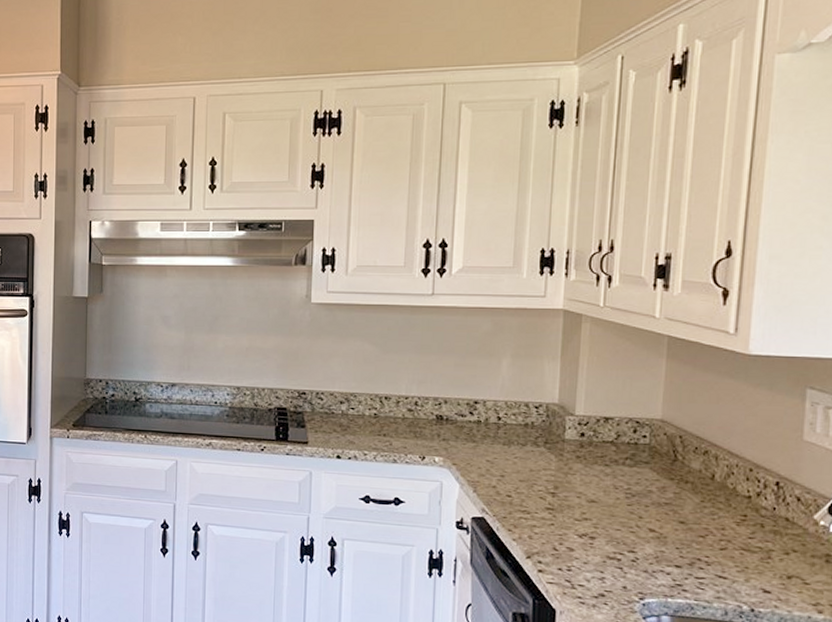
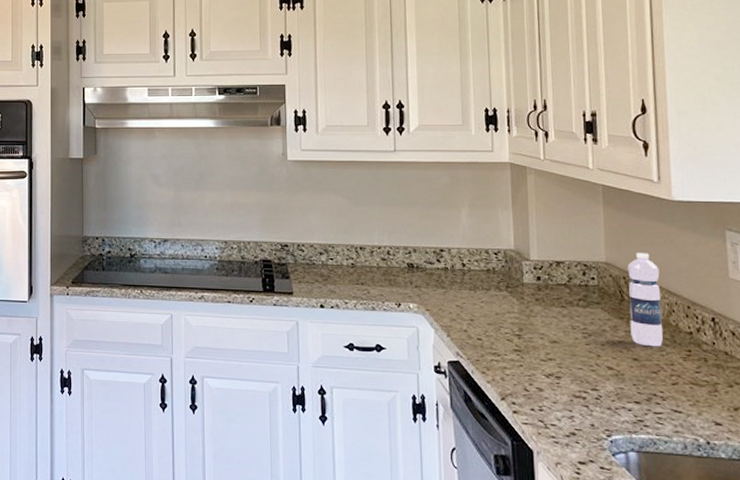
water bottle: none [680,410,723,511] -> present [627,253,663,347]

